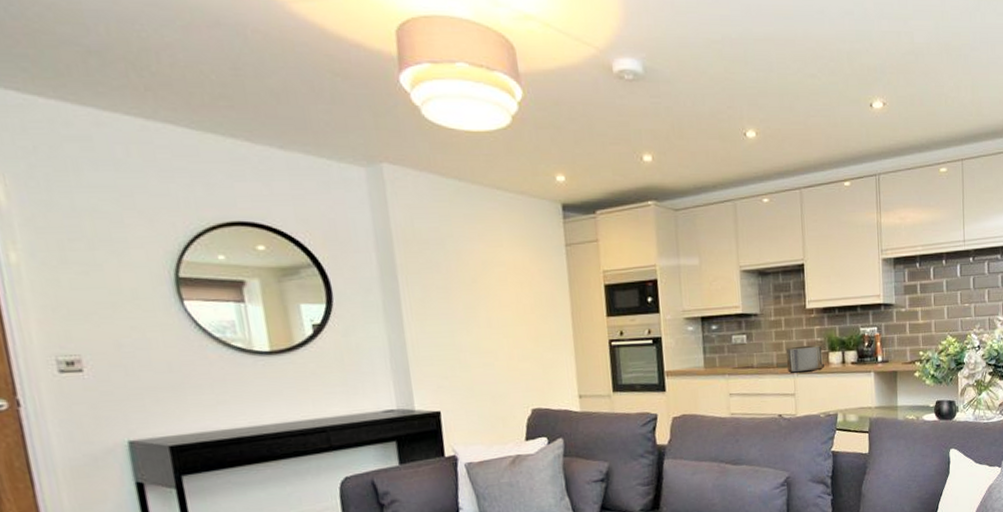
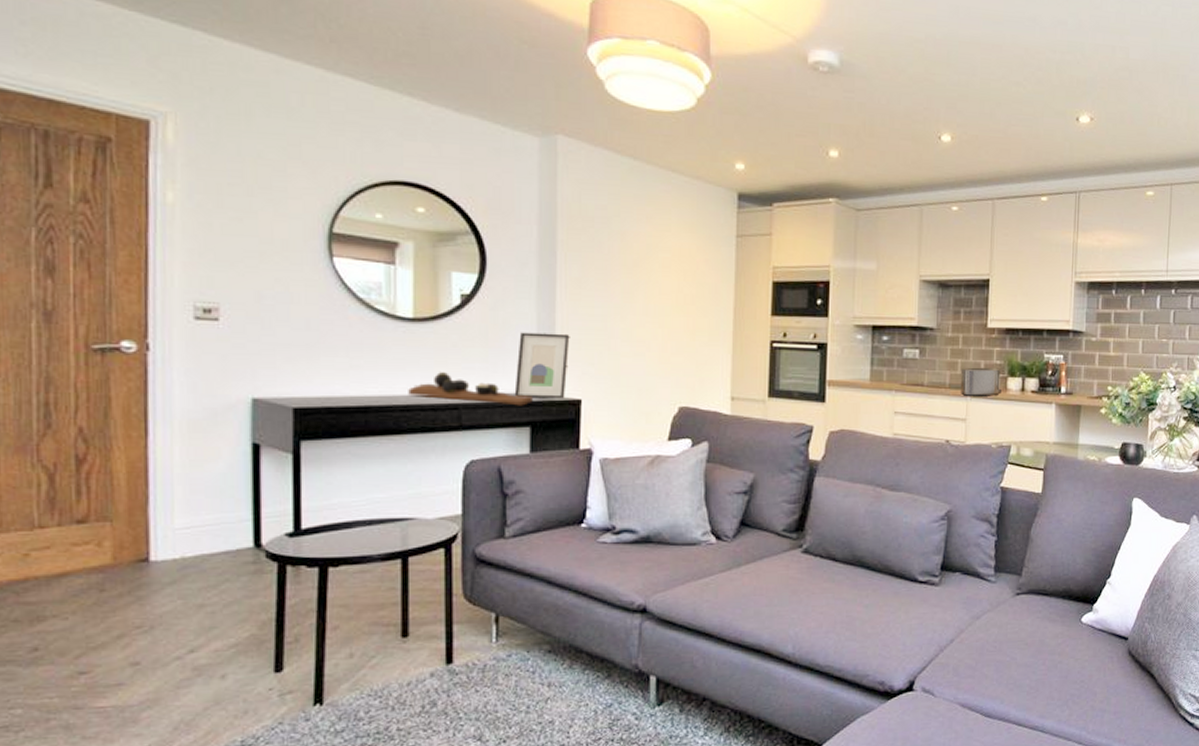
decorative tray: none [276,399,395,424] -> present [408,372,533,406]
picture frame: none [373,352,425,415] -> present [514,332,570,399]

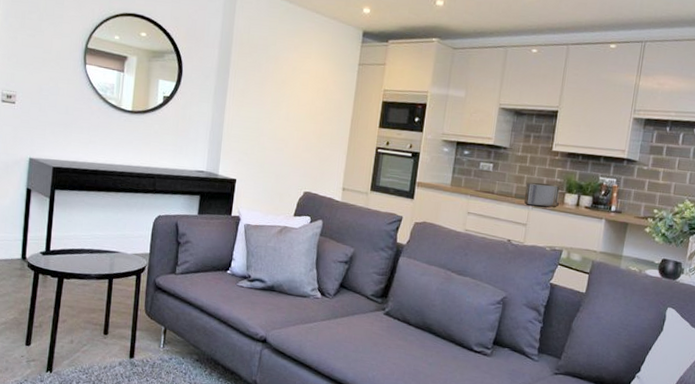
decorative tray: present [408,372,533,406] -> none [123,150,203,180]
picture frame: present [514,332,570,399] -> none [191,126,233,178]

